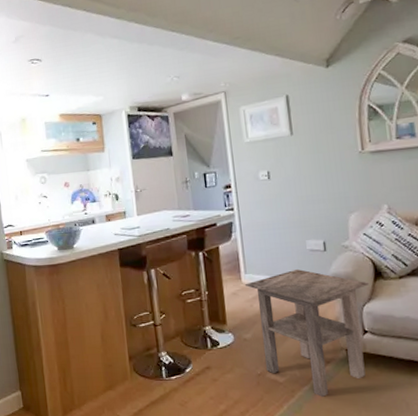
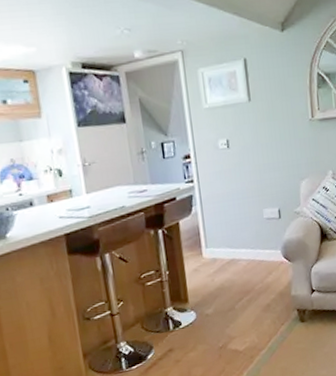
side table: present [244,268,370,397] -> none [205,238,317,358]

